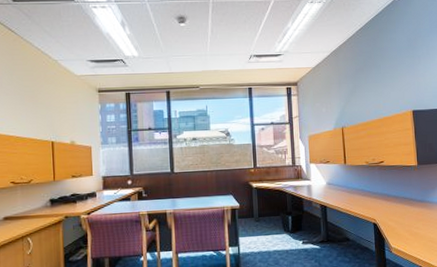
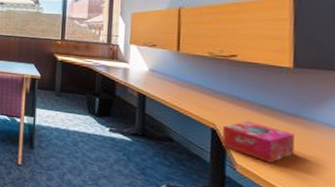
tissue box: none [381,212,424,241] -> present [222,121,296,163]

